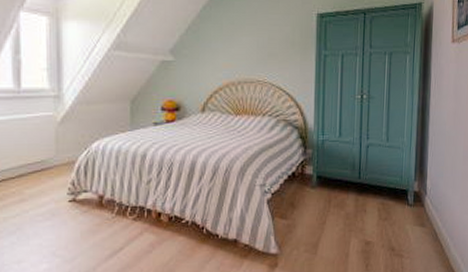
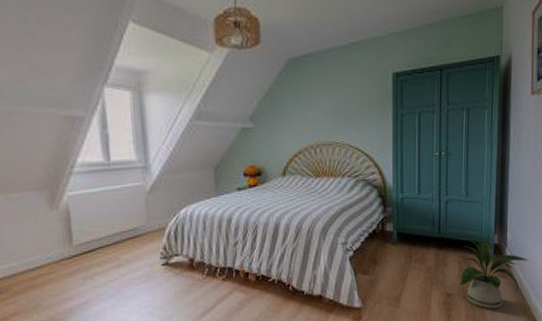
house plant: none [378,184,448,259] -> present [458,238,529,309]

